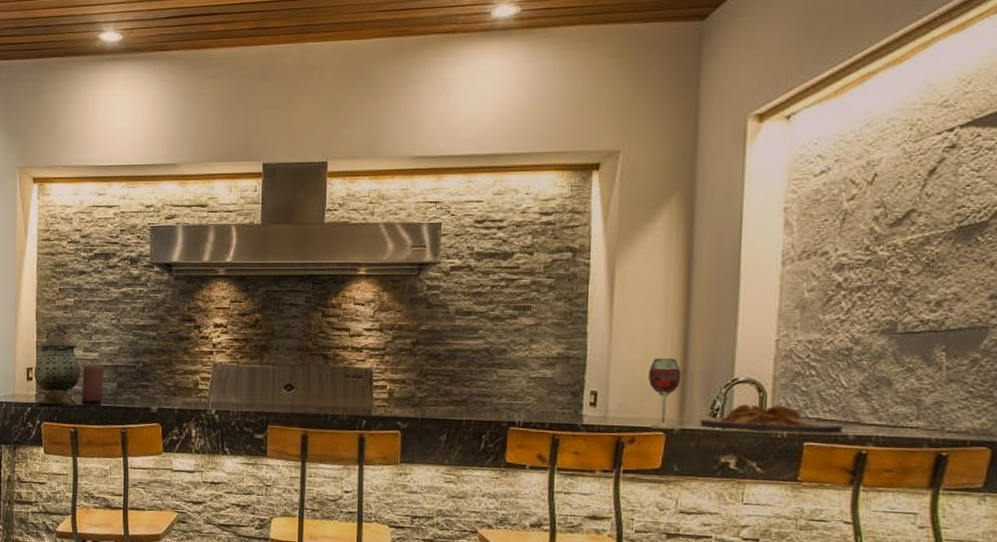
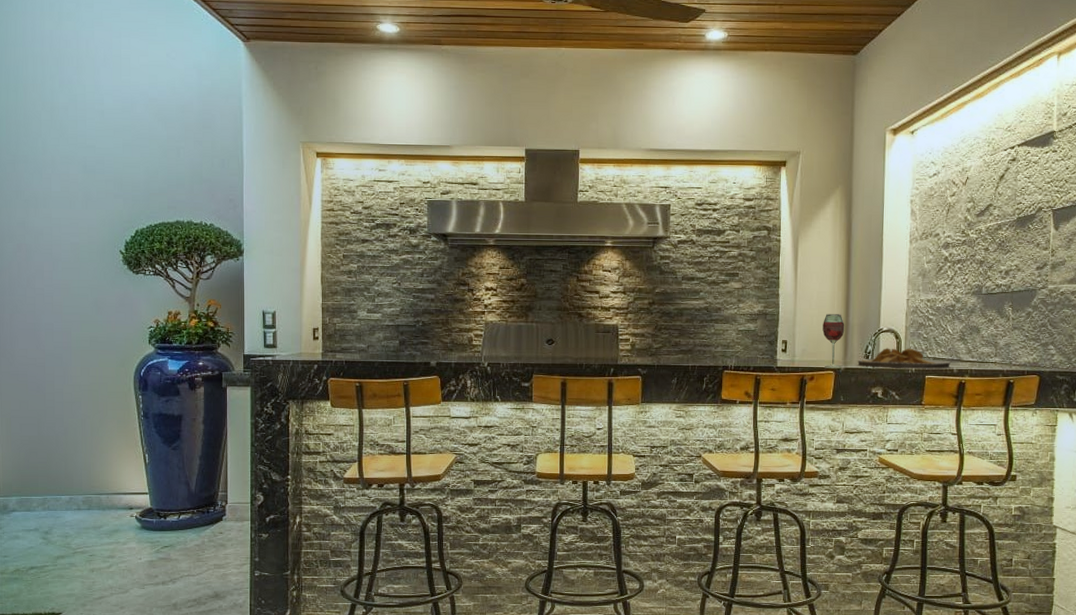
lantern: present [34,325,80,408] -> none [320,288,364,364]
candle: present [81,366,103,407] -> none [365,325,386,362]

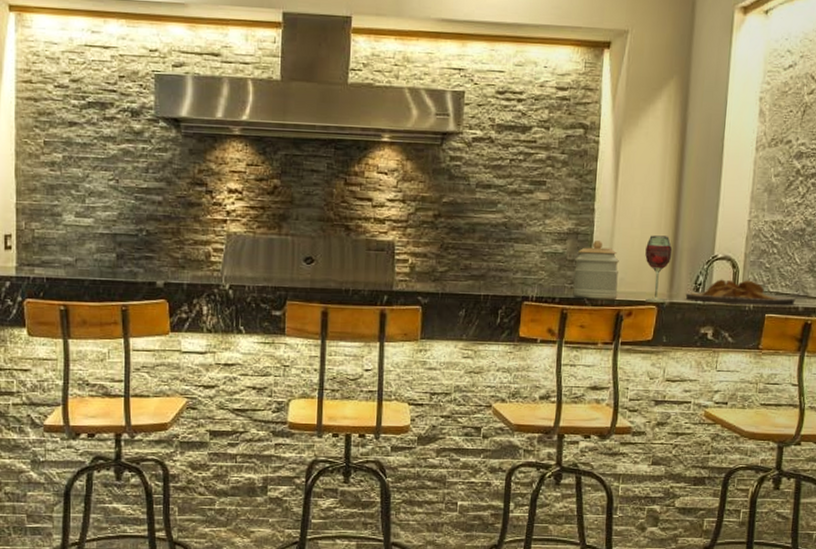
jar: none [764,319,801,368] -> present [573,239,619,301]

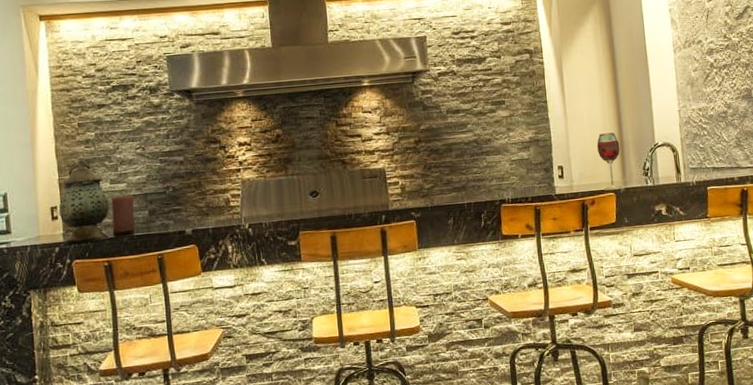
lantern: none [13,184,71,282] -> present [58,160,110,245]
candle: none [72,233,100,281] -> present [111,196,136,238]
jar: present [573,239,619,301] -> none [538,143,580,196]
platter: present [681,279,799,307] -> none [634,160,734,185]

